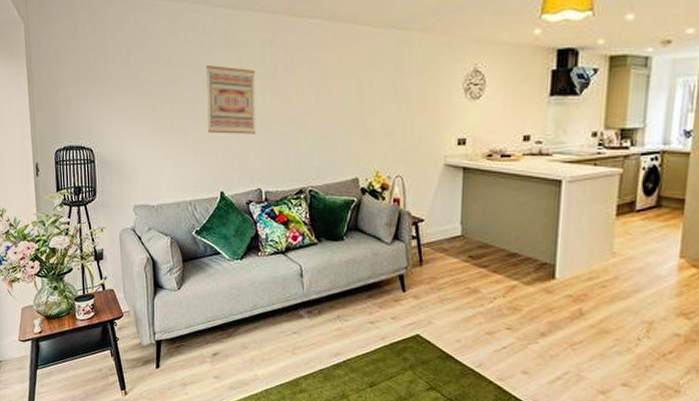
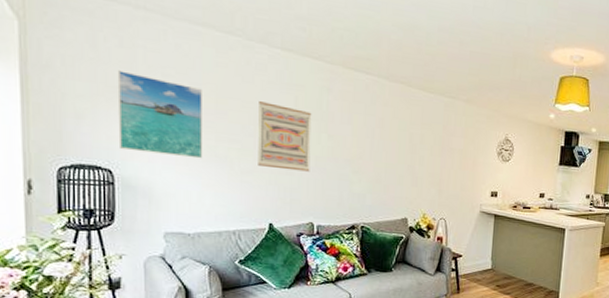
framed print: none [92,54,162,131] -> present [117,70,203,159]

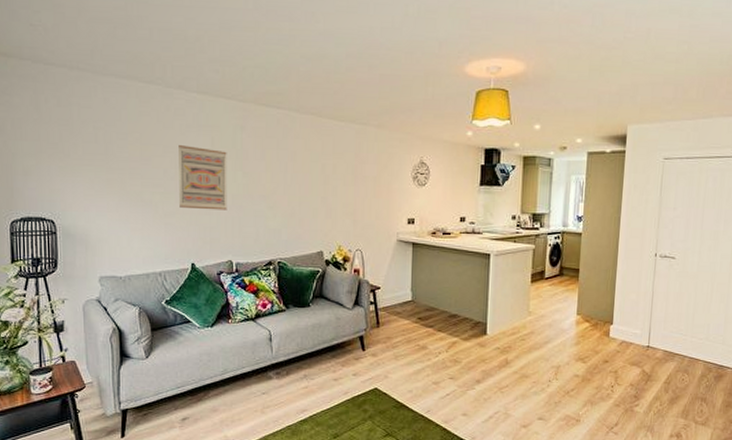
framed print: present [117,70,203,159] -> none [56,128,131,205]

